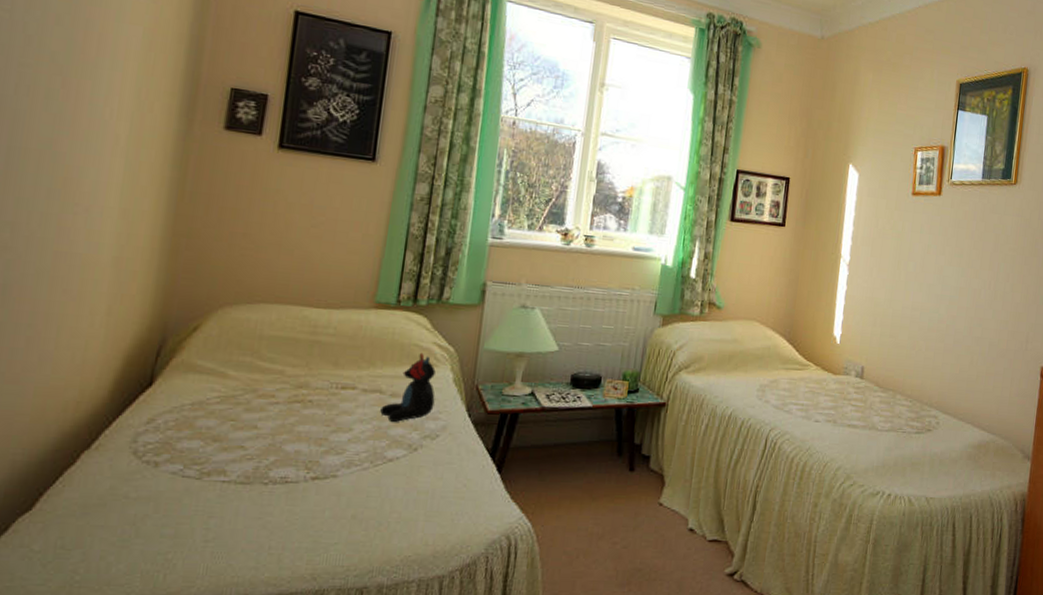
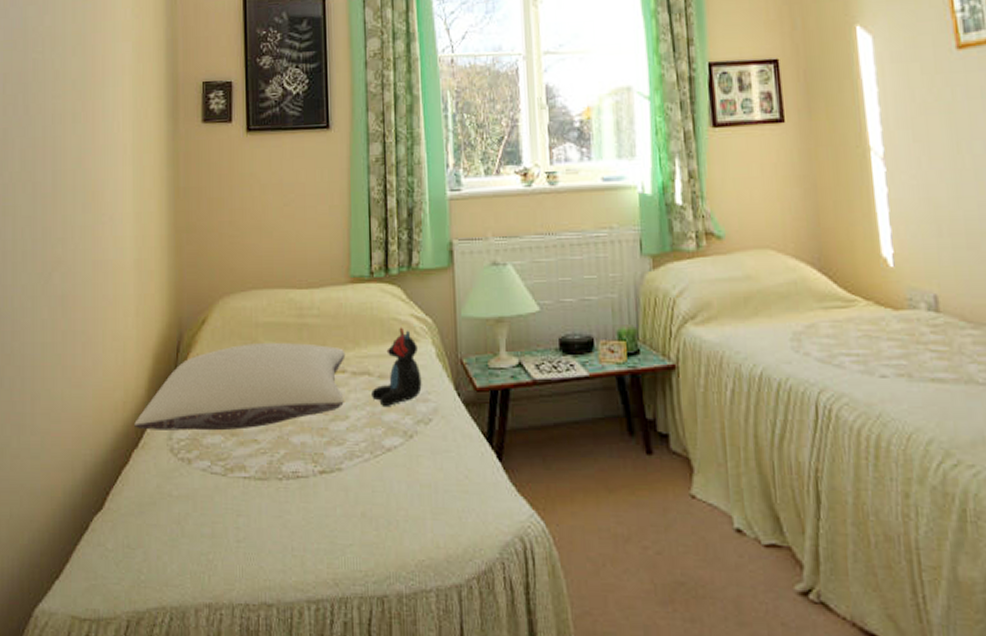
pillow: none [88,354,359,436] -> present [134,343,346,431]

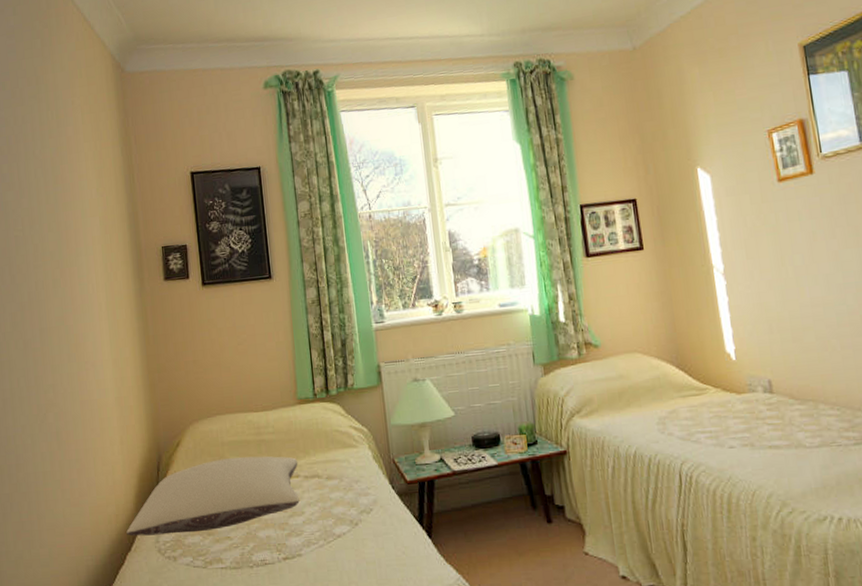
teddy bear: present [371,327,422,408] -> none [321,437,363,503]

